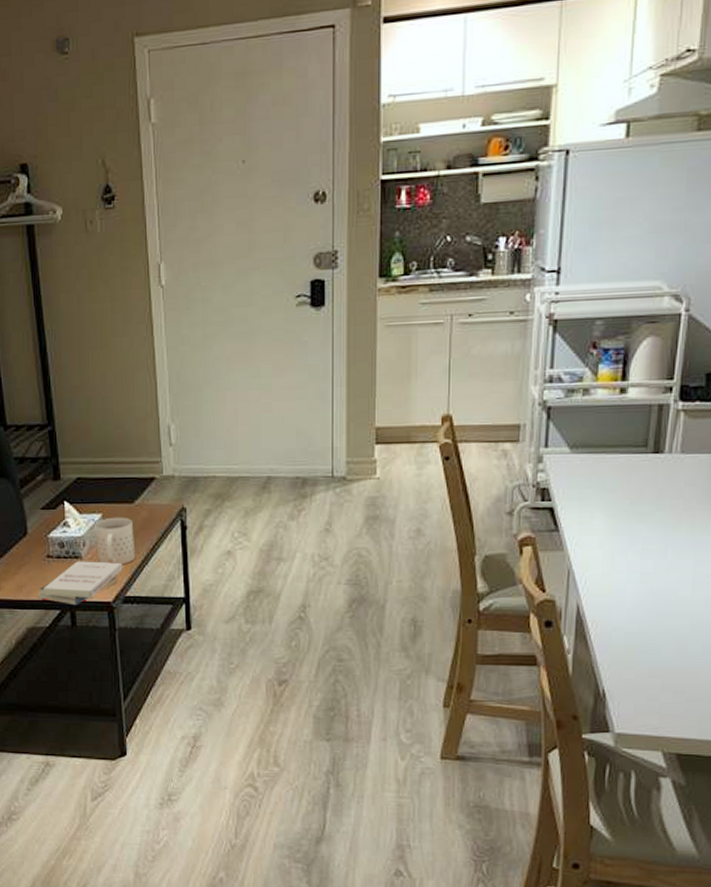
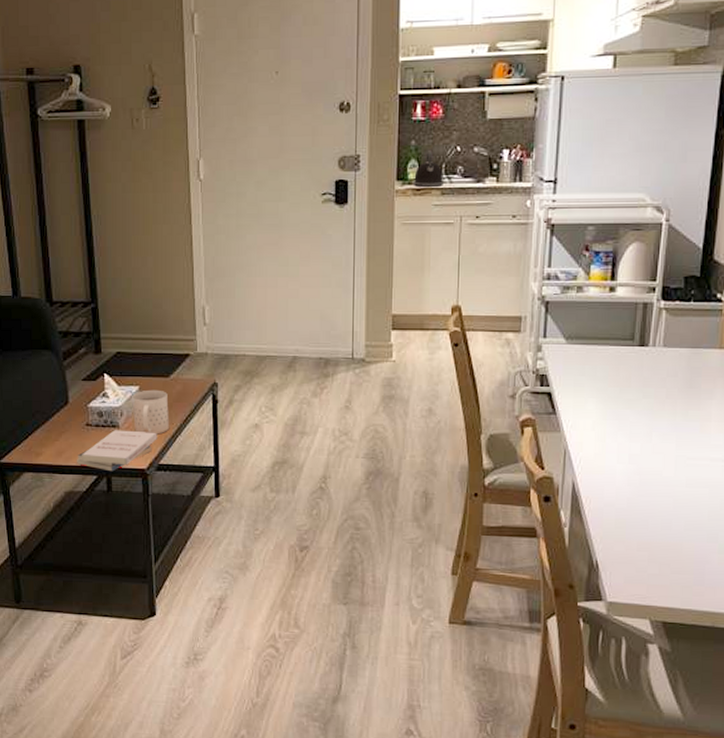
kettle: none [398,241,432,285] -> present [414,149,443,188]

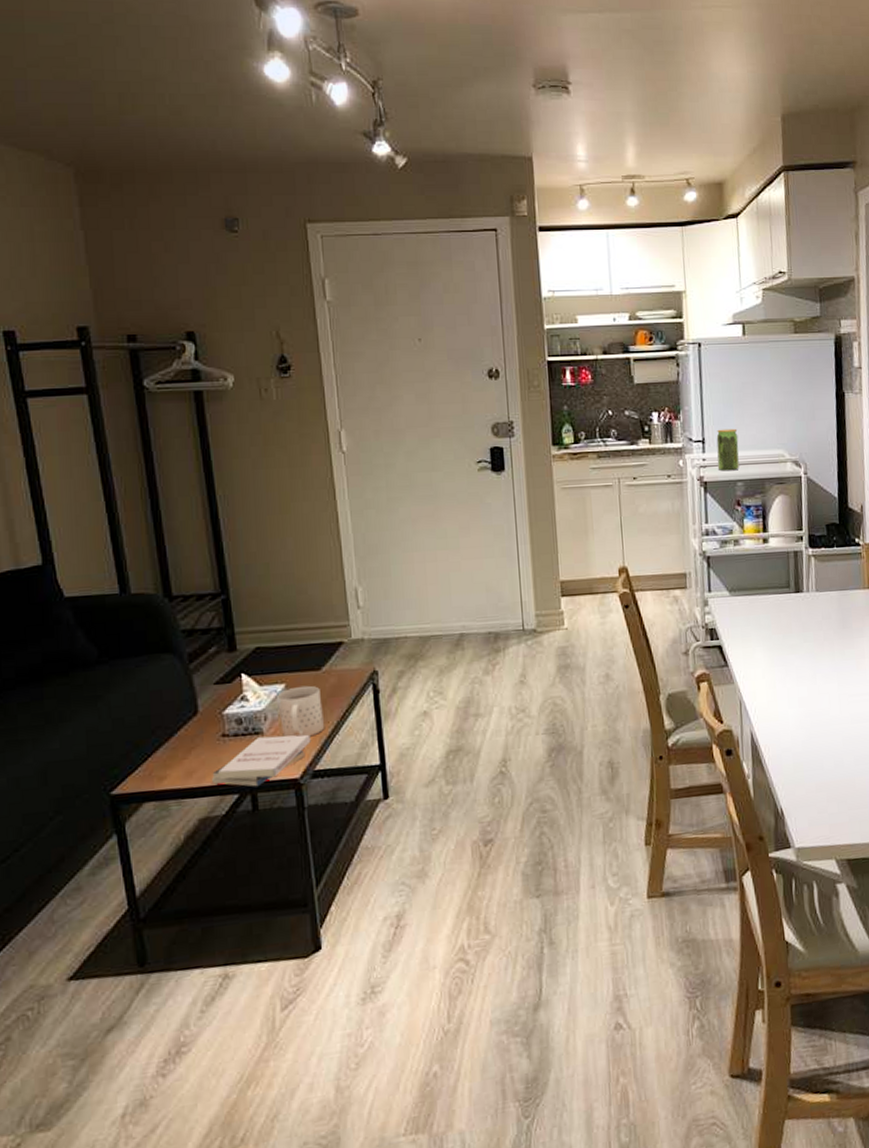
kettle: present [414,149,443,188] -> none [569,414,599,452]
jar: none [568,169,595,213] -> present [716,428,739,470]

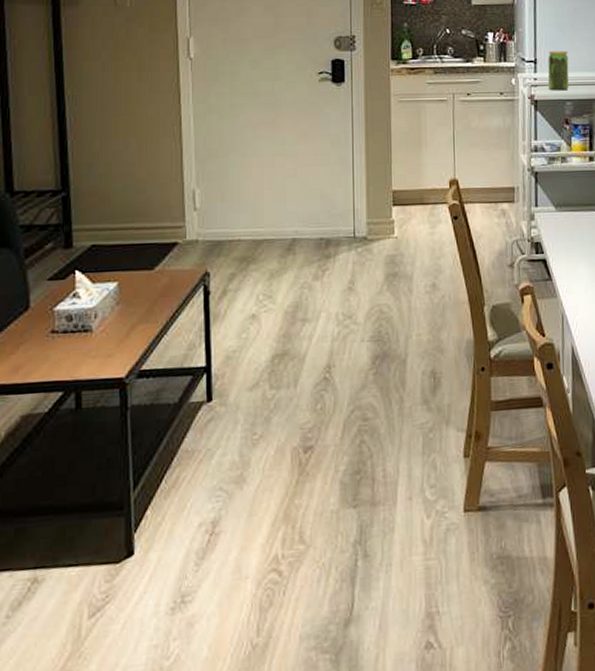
books: present [211,734,311,787] -> none [36,333,139,385]
mug: present [277,685,325,738] -> none [109,284,154,336]

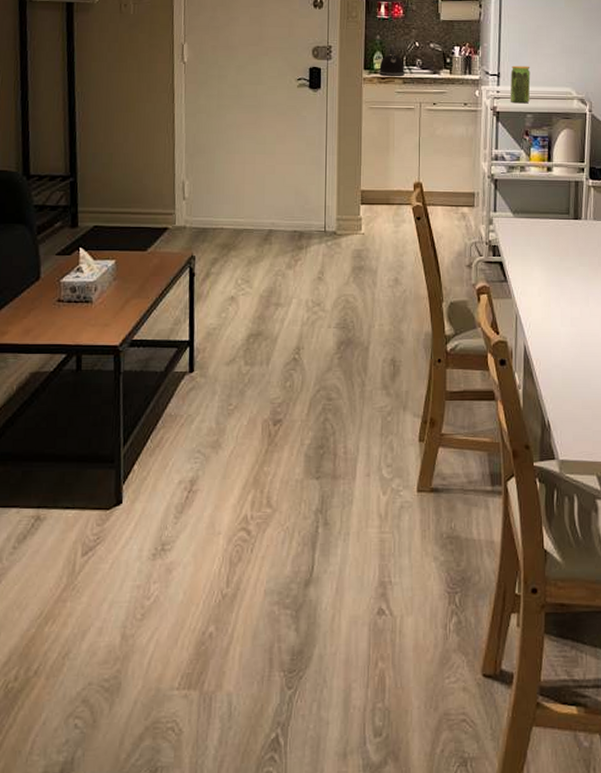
kettle: none [408,31,435,67] -> present [379,44,405,77]

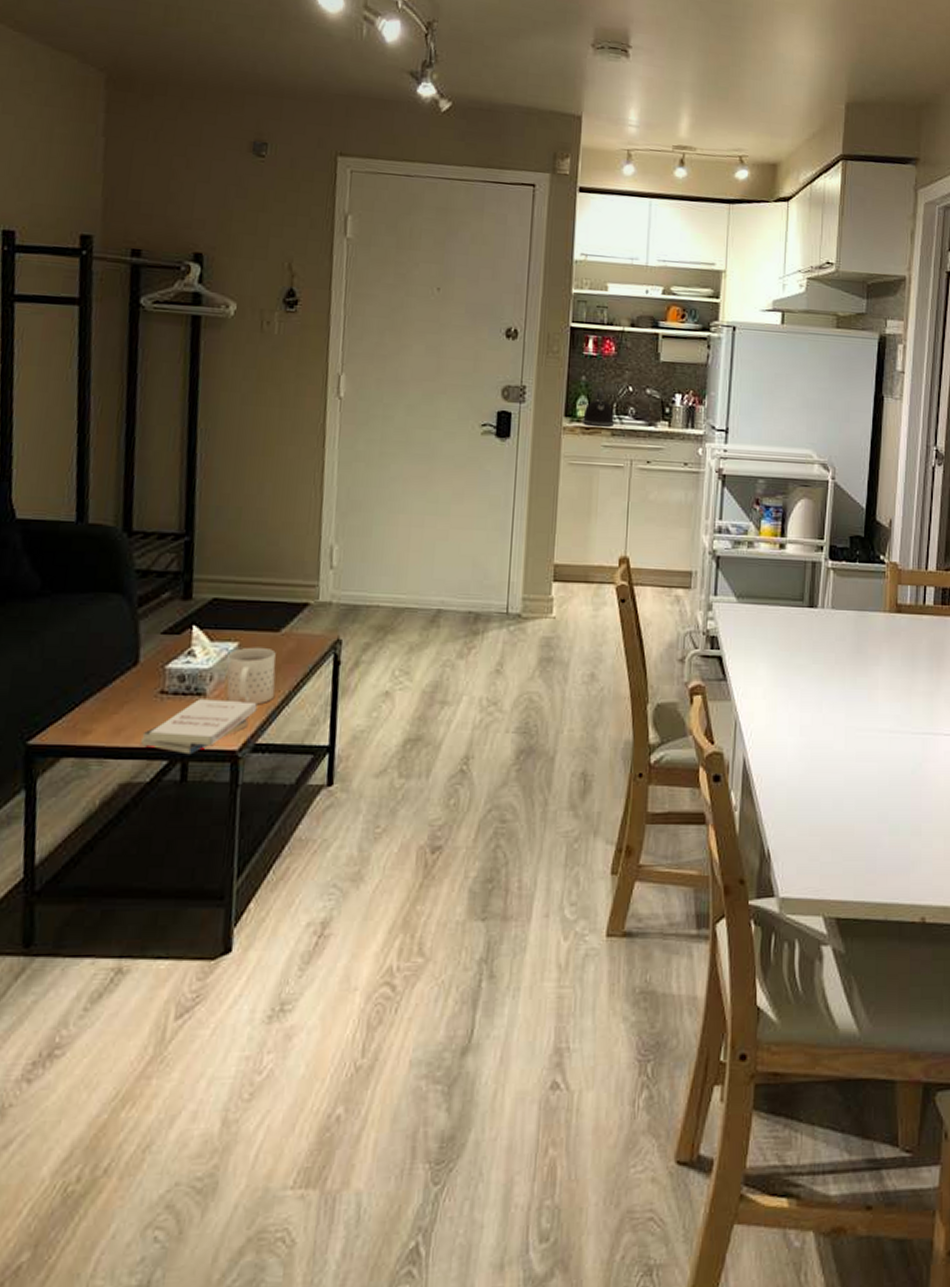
books: none [44,305,132,349] -> present [140,699,257,755]
mug: none [107,263,146,309] -> present [226,647,277,705]
jar: present [510,65,531,103] -> none [739,420,765,465]

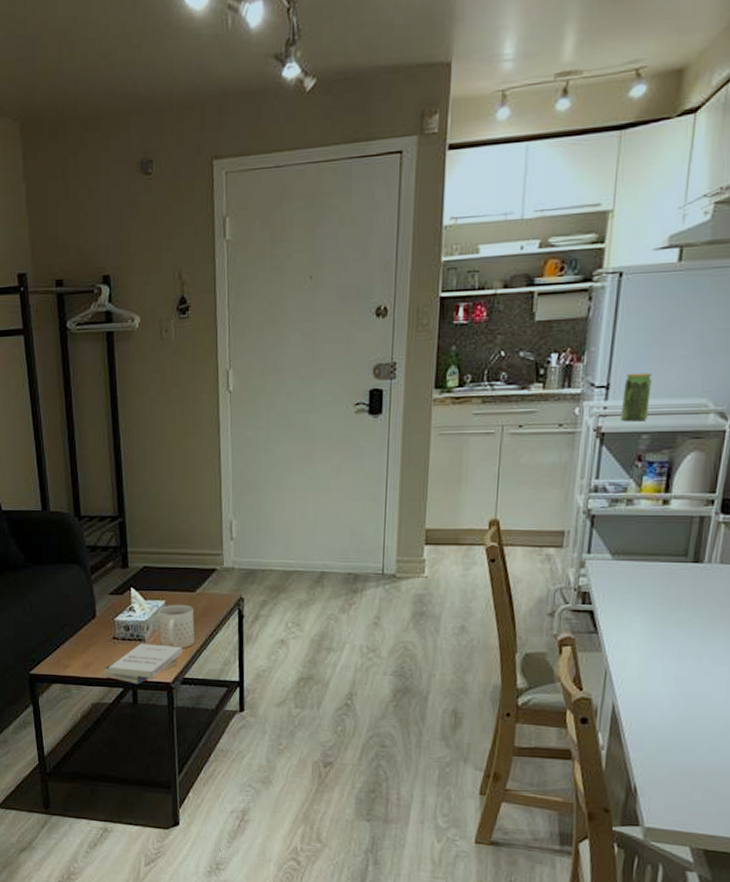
kettle: present [583,387,614,428] -> none [453,355,485,396]
jar: none [739,420,765,465] -> present [620,373,653,420]

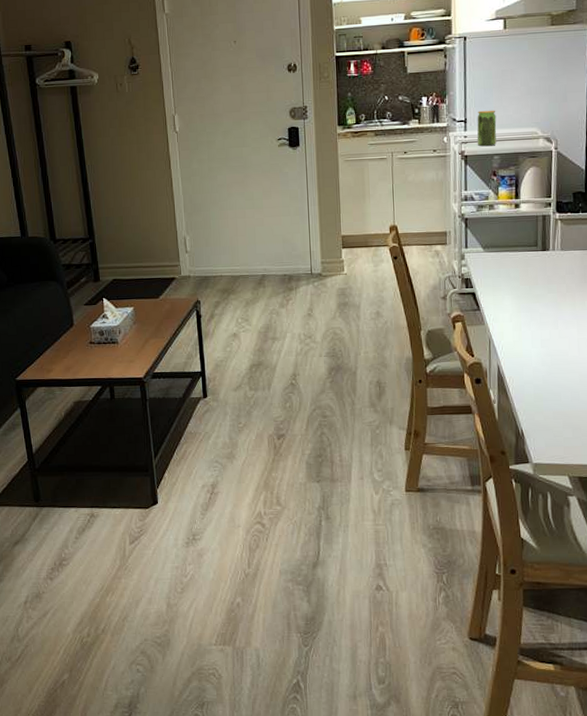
books: present [102,643,183,685] -> none [82,345,151,382]
mug: present [158,604,196,649] -> none [128,309,162,348]

